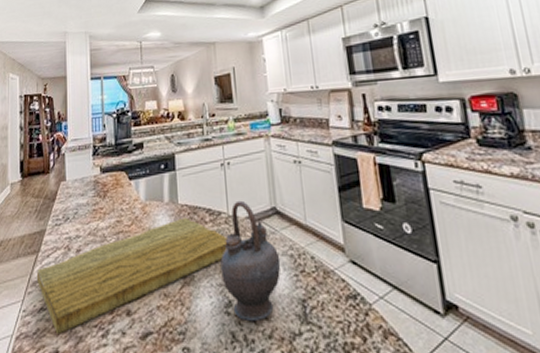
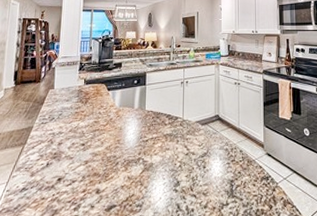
cutting board: present [37,217,228,334] -> none [22,120,181,209]
teapot: present [220,200,281,322] -> none [174,109,218,197]

